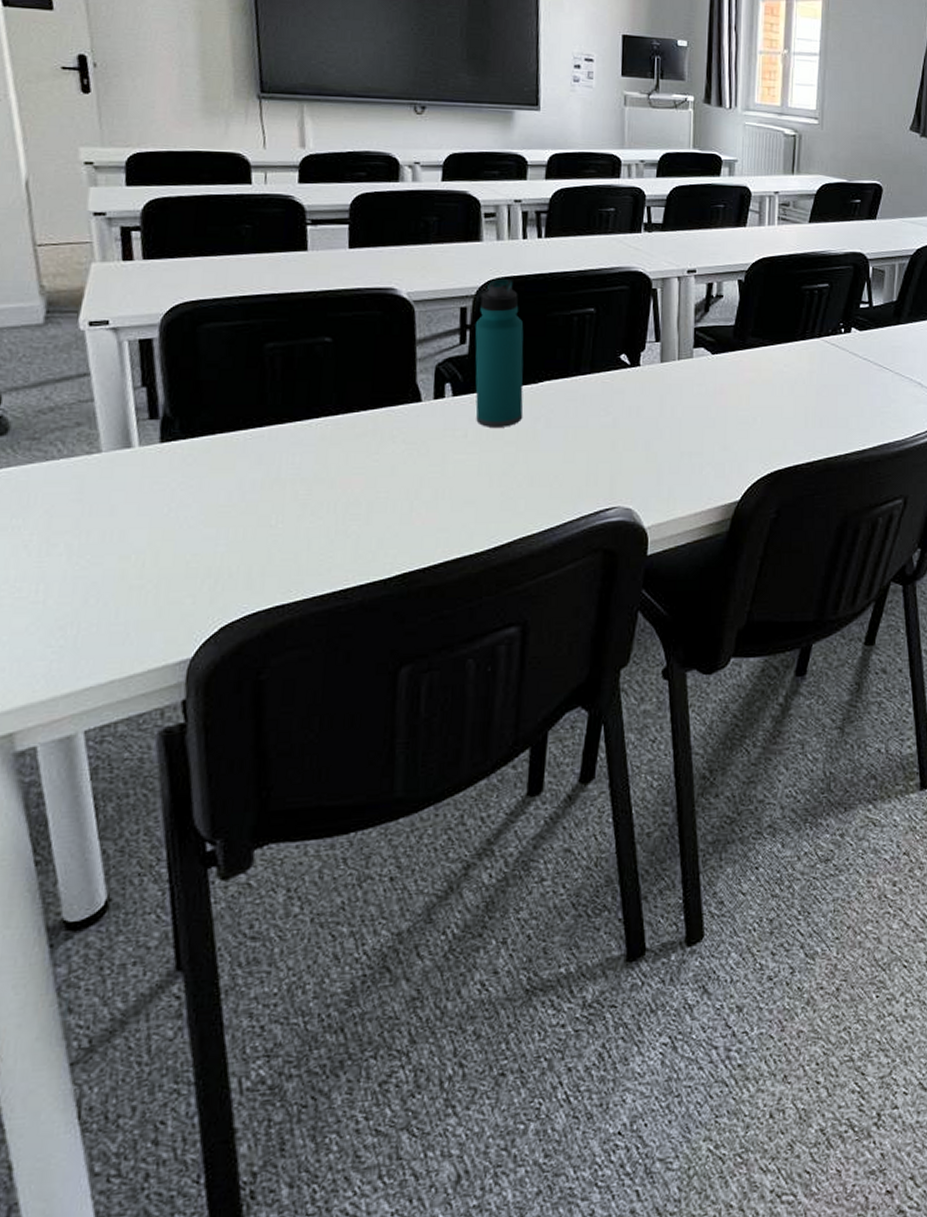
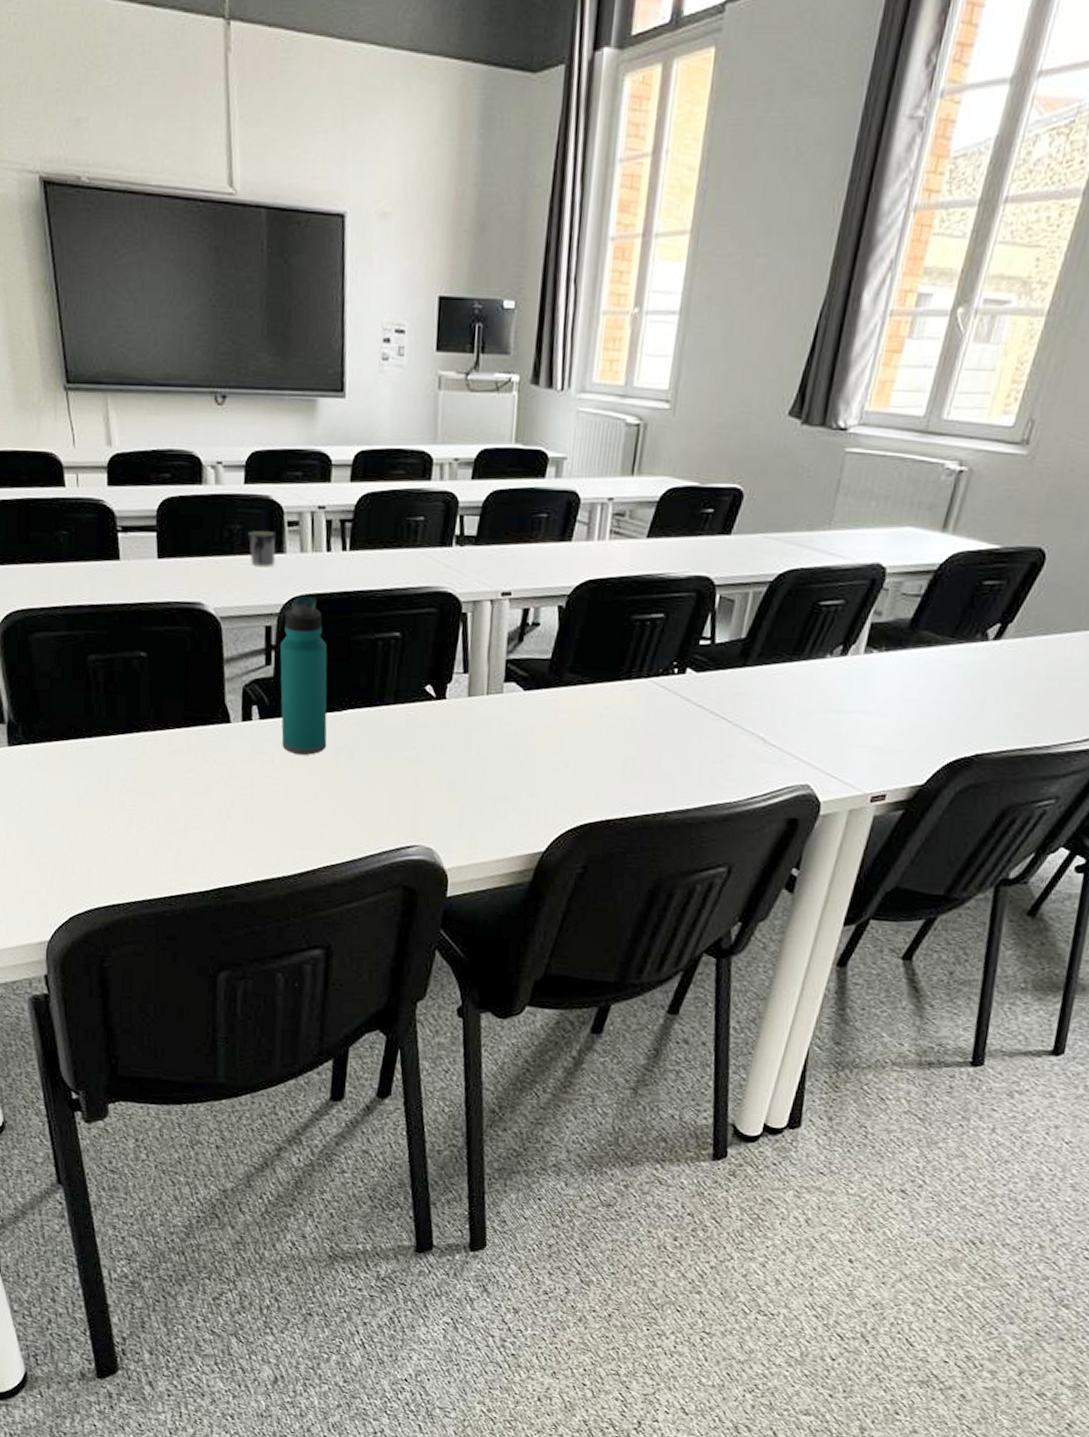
mug: none [443,221,473,256] -> present [247,530,277,570]

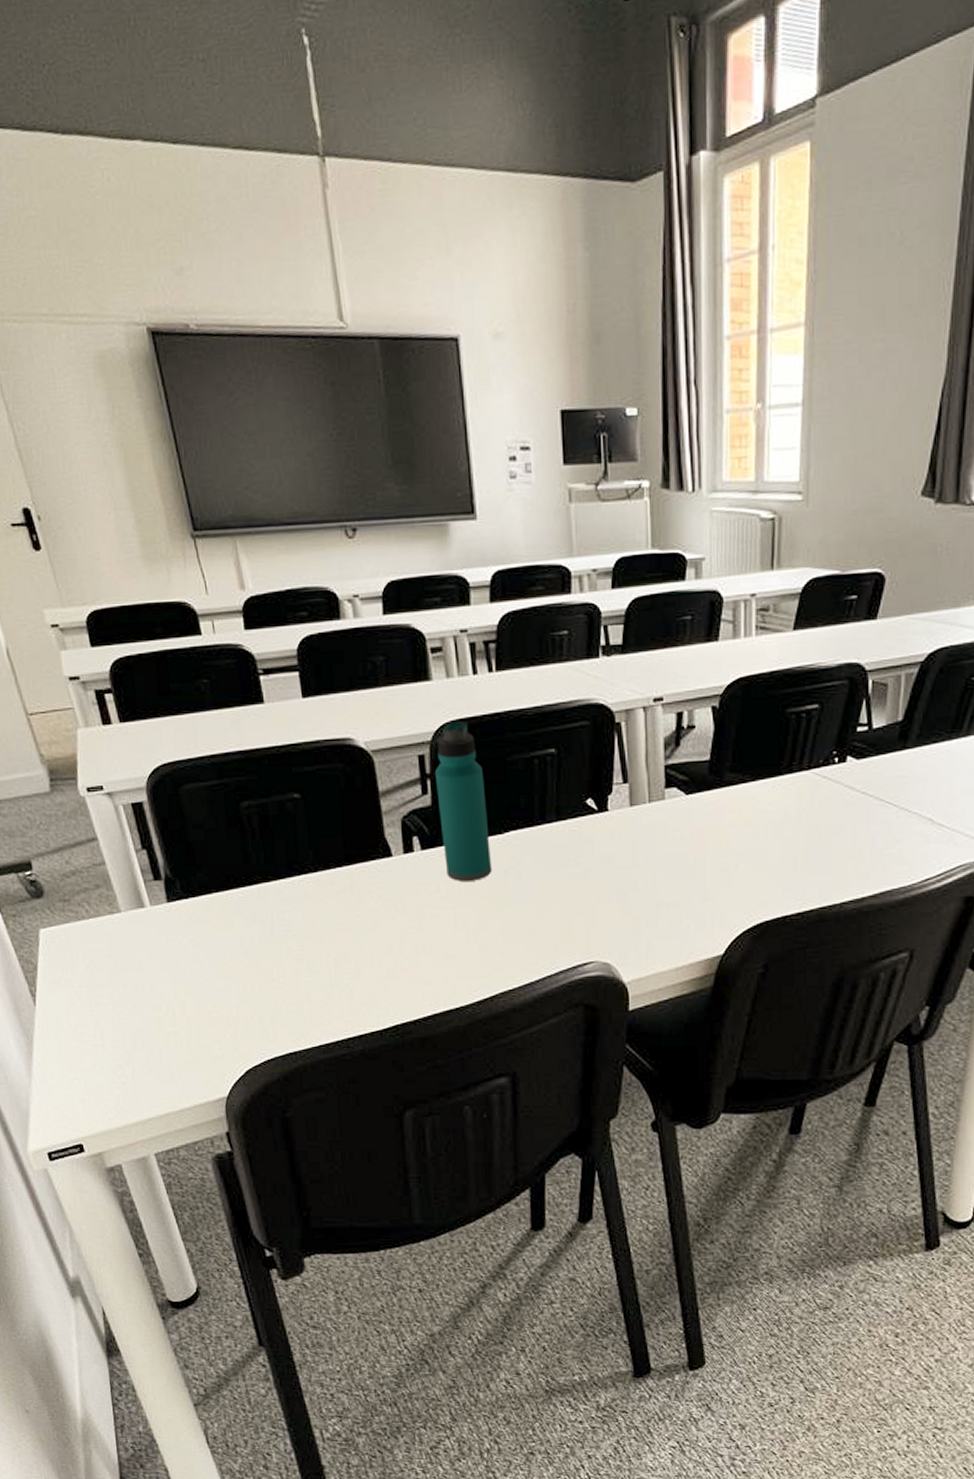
mug: present [247,530,277,570] -> none [391,659,423,699]

